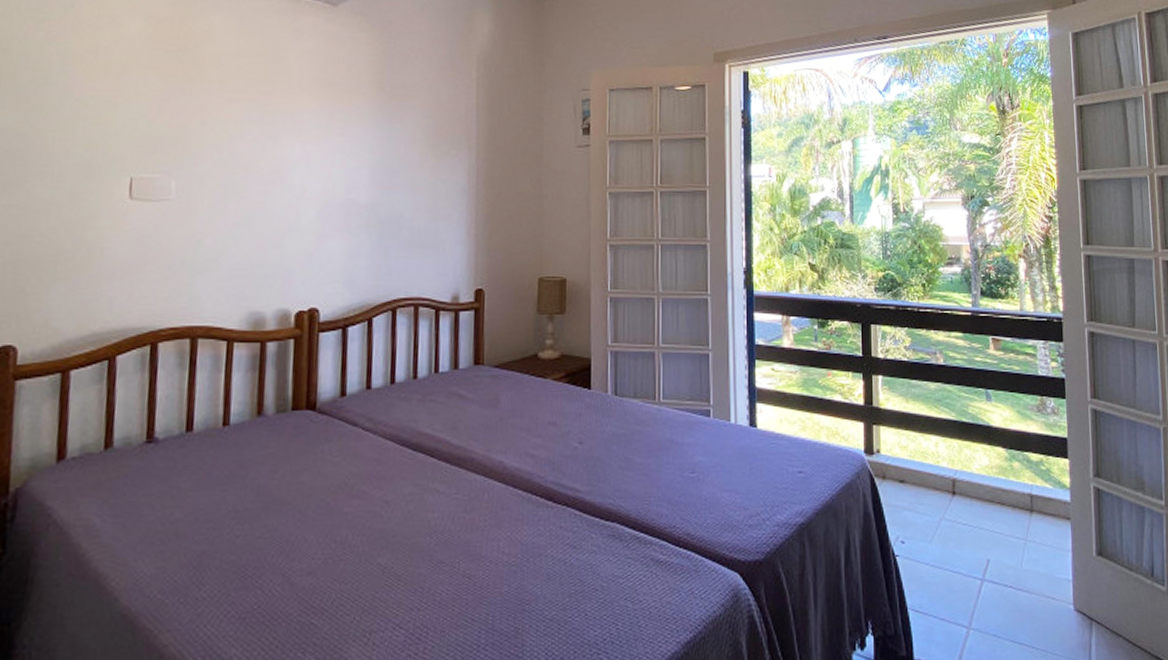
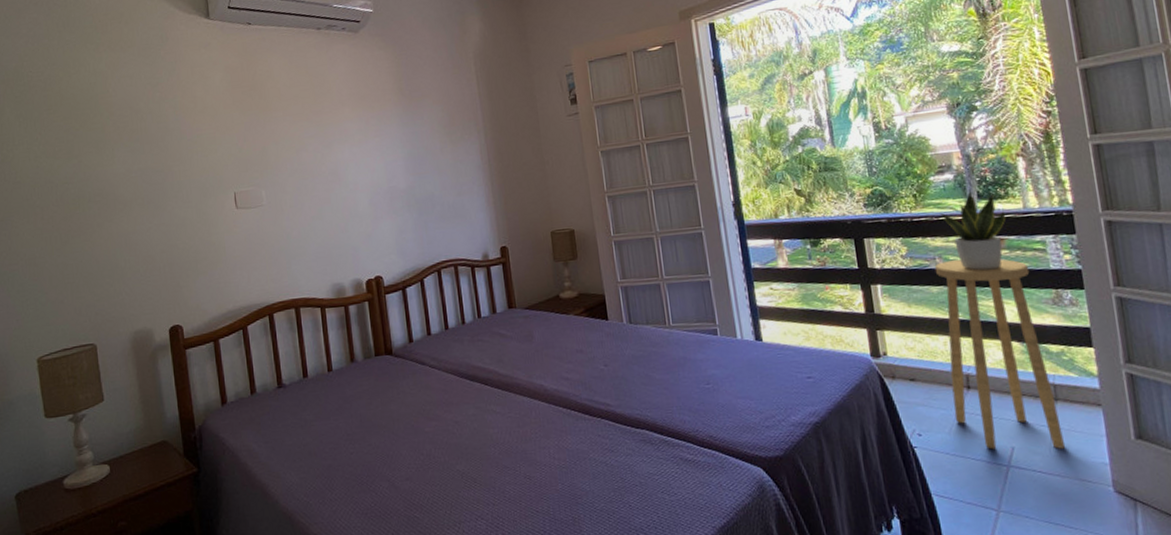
stool: none [934,357,1036,563] -> present [934,258,1066,450]
potted plant: none [945,285,1004,370] -> present [940,189,1006,271]

